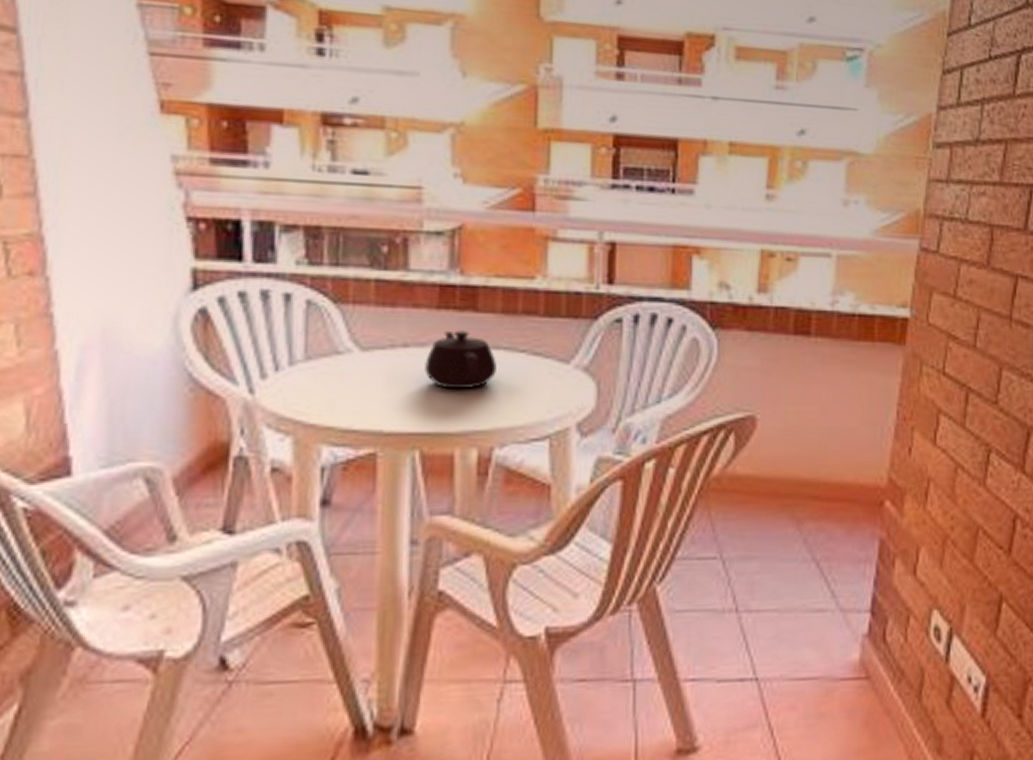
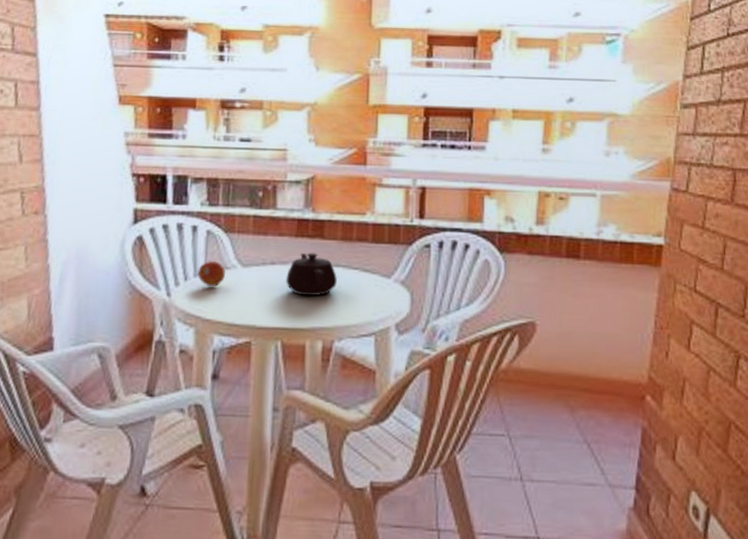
fruit: none [293,342,336,380] -> present [197,260,225,287]

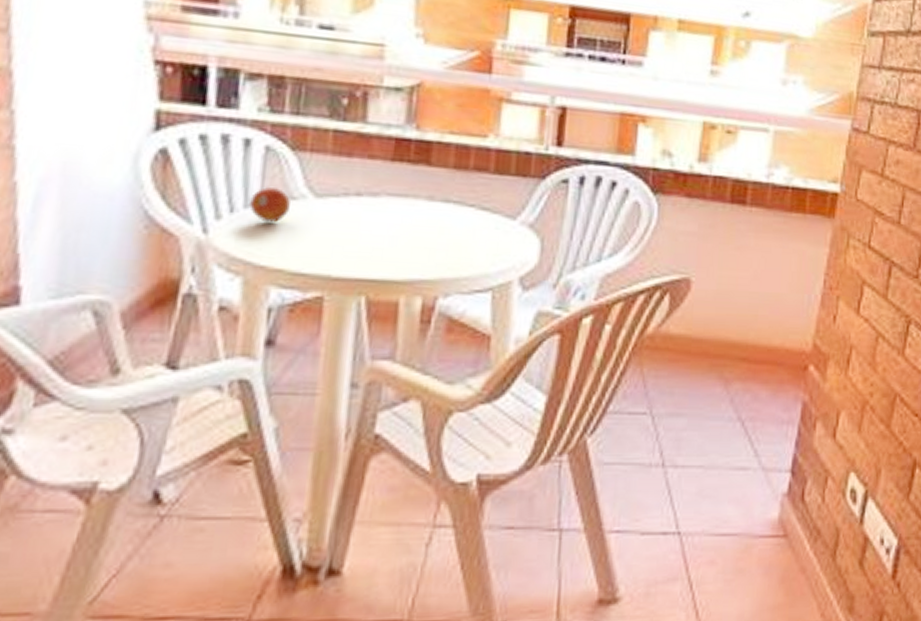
teapot: present [286,252,337,297] -> none [376,182,446,240]

